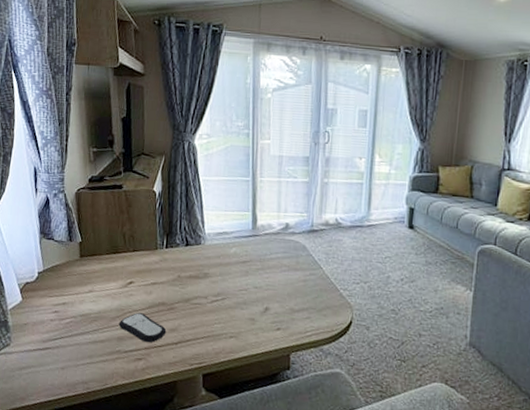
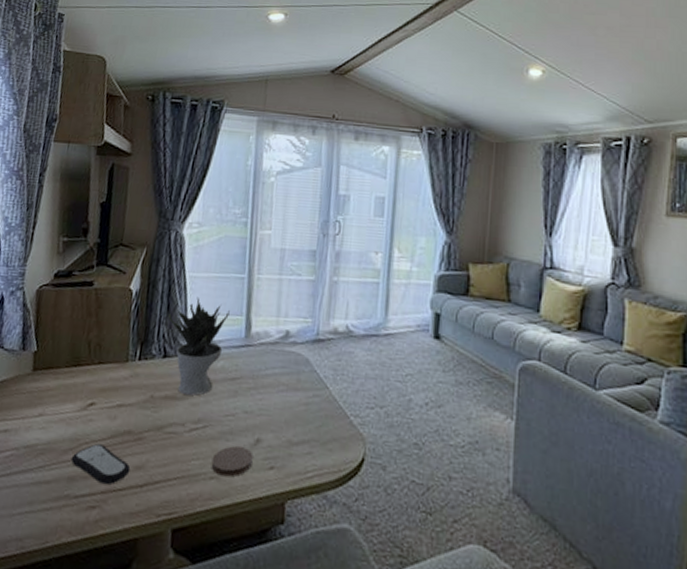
potted plant: none [187,196,238,275] -> present [168,296,230,396]
coaster: none [230,313,263,336] -> present [211,446,253,477]

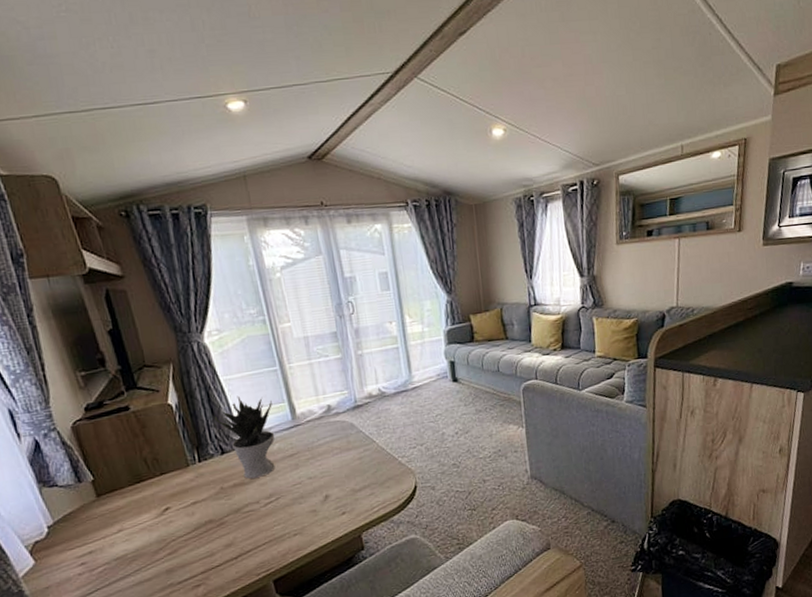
remote control: present [70,444,131,485] -> none [163,537,222,567]
coaster: present [211,446,253,477] -> none [291,504,327,531]

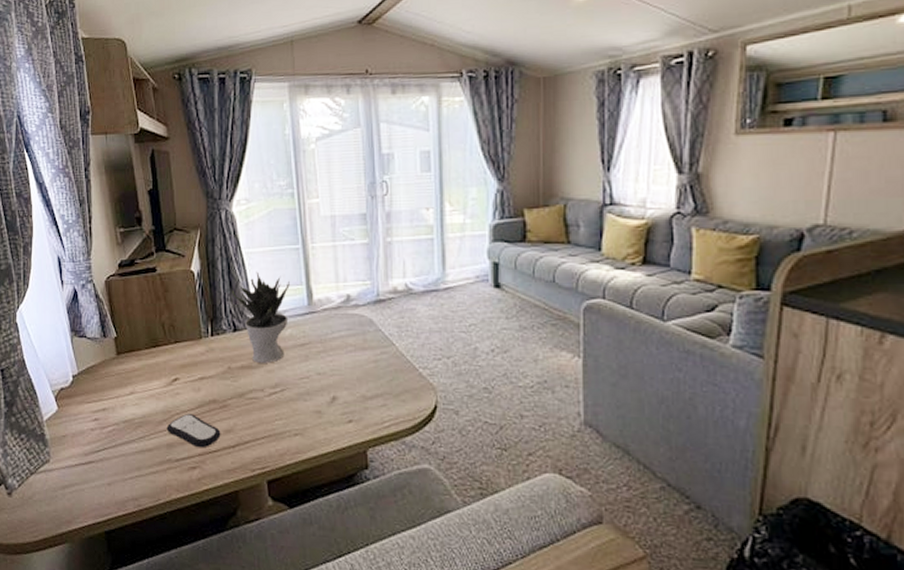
remote control: none [163,537,222,567] -> present [166,414,221,448]

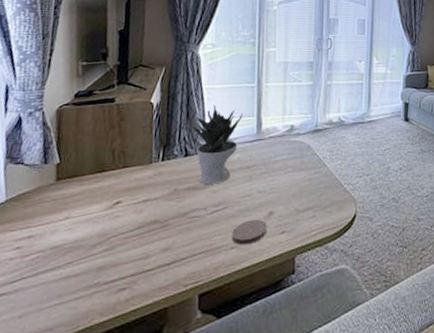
remote control: present [166,414,221,448] -> none [99,235,158,269]
coaster: none [294,405,332,433] -> present [231,220,267,245]

